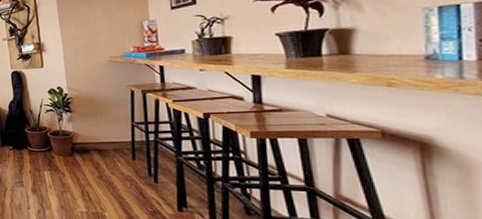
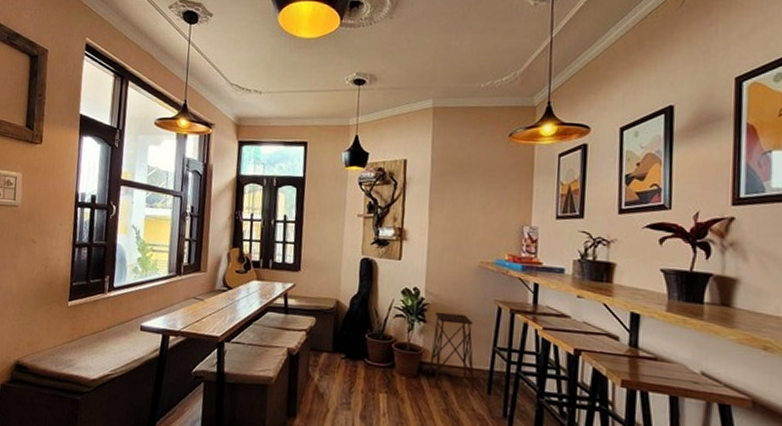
side table: none [78,101,121,161] -> present [429,311,475,393]

